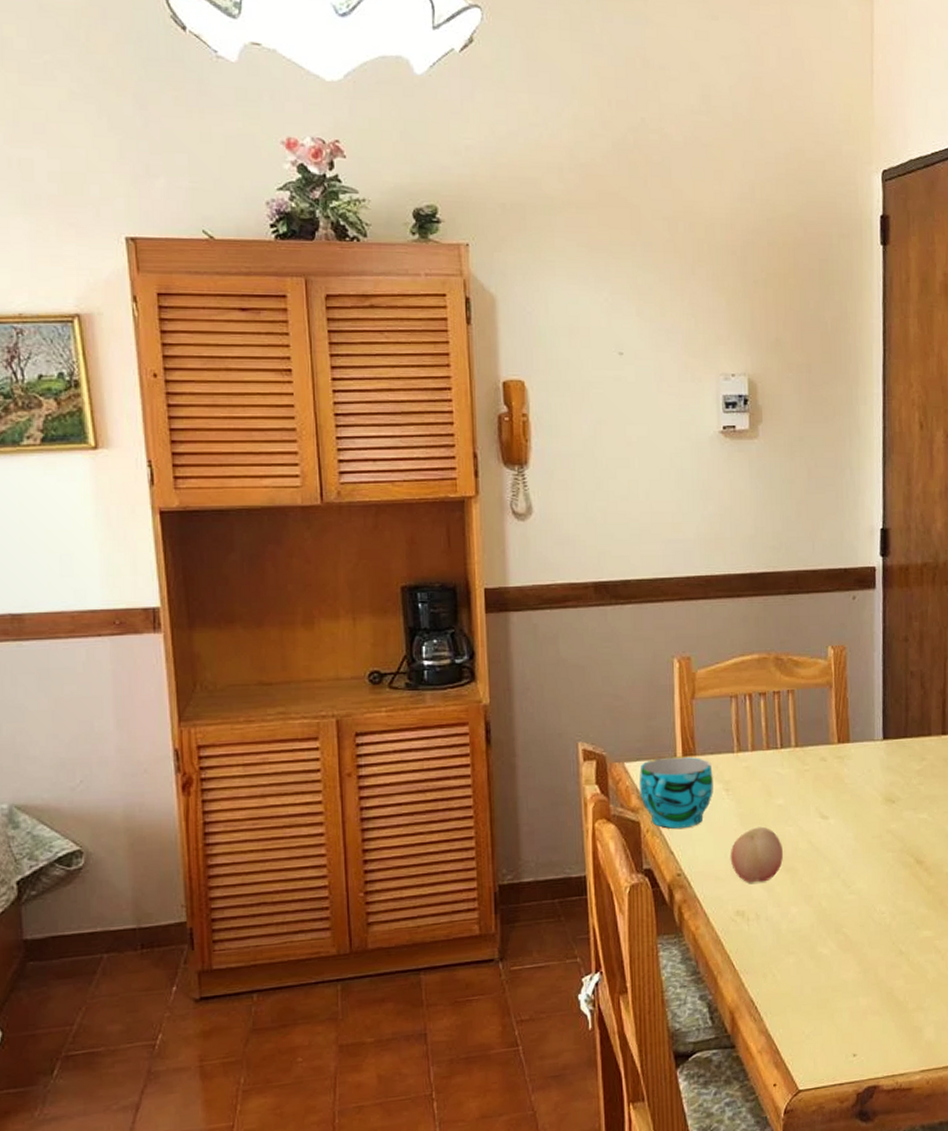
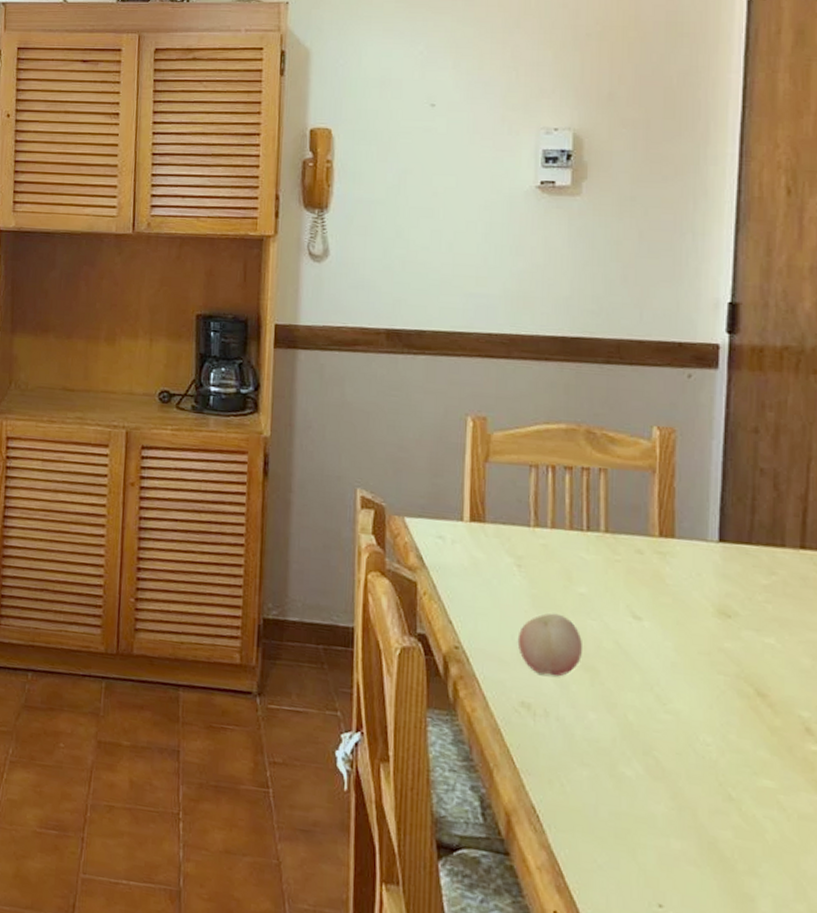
cup: present [639,756,713,829] -> none [418,518,504,599]

